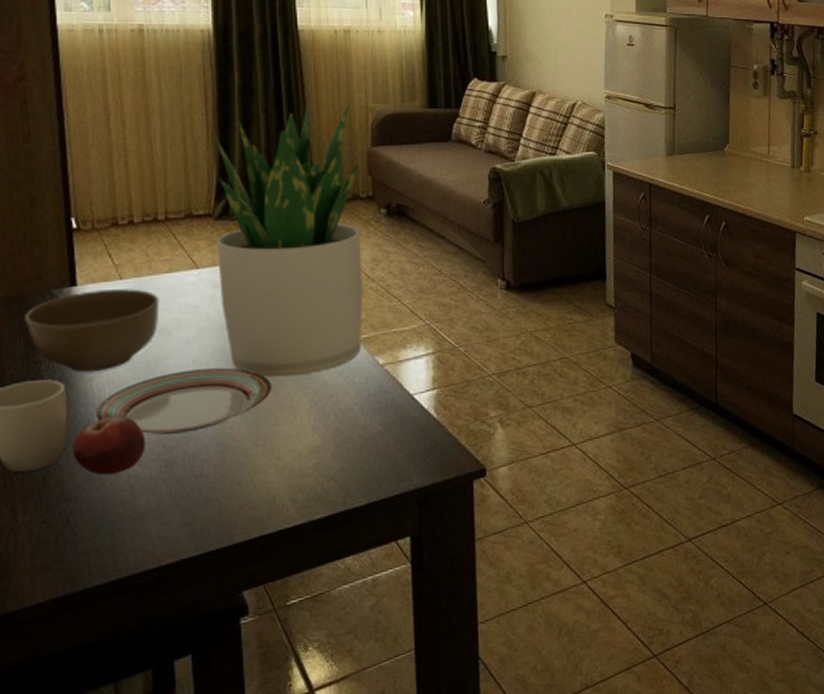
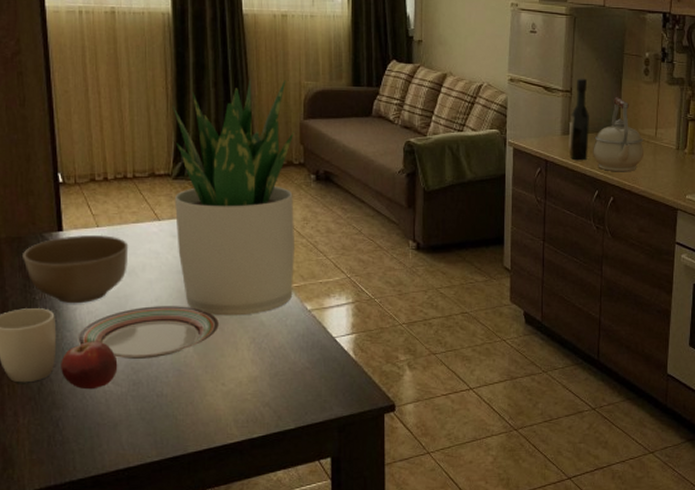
bottle: none [674,93,697,182] -> present [568,78,590,160]
kettle: none [701,112,756,194] -> present [593,96,643,172]

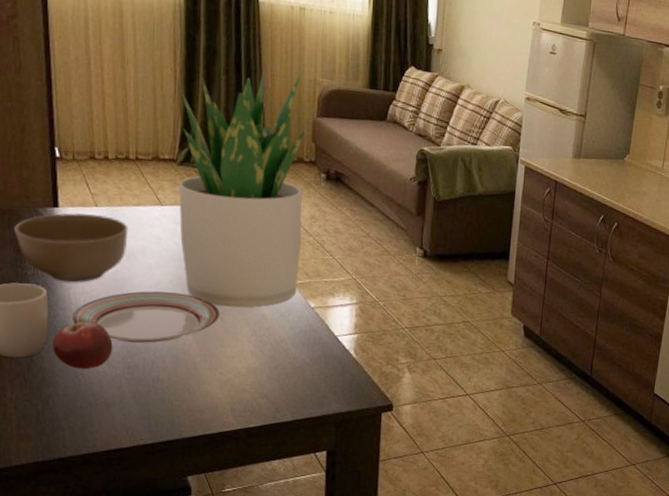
bottle: present [568,78,590,160] -> none [578,103,602,184]
kettle: present [593,96,643,172] -> none [601,125,651,200]

